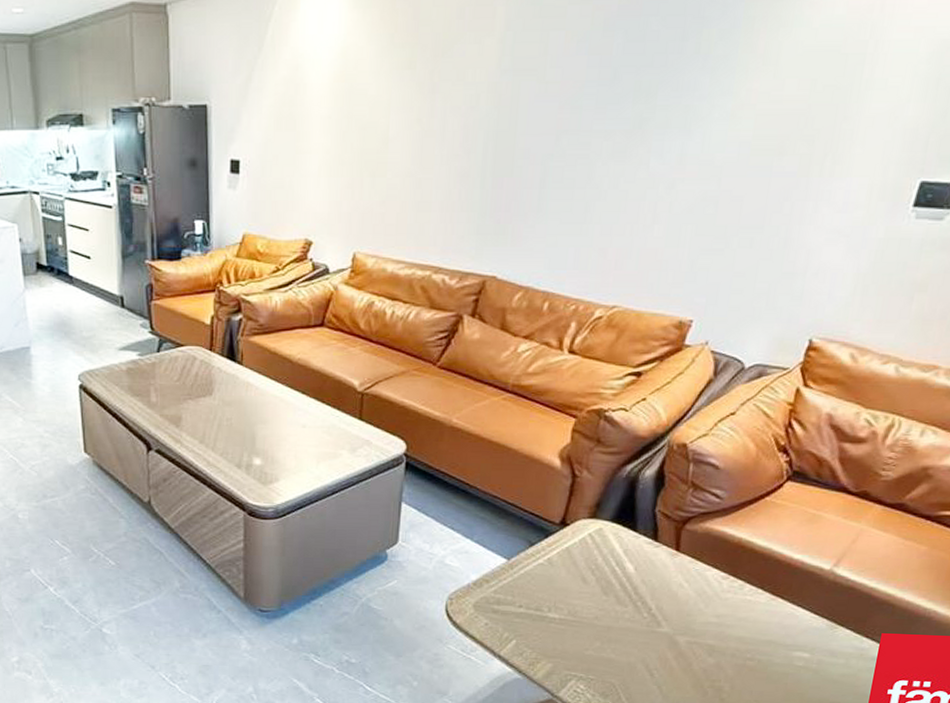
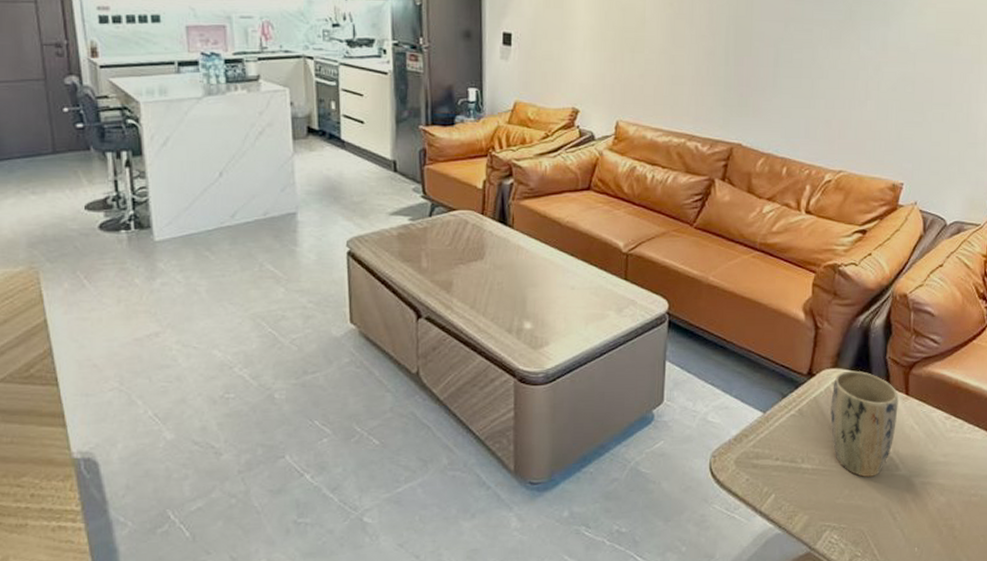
plant pot: none [583,522,667,631] -> present [830,370,899,477]

